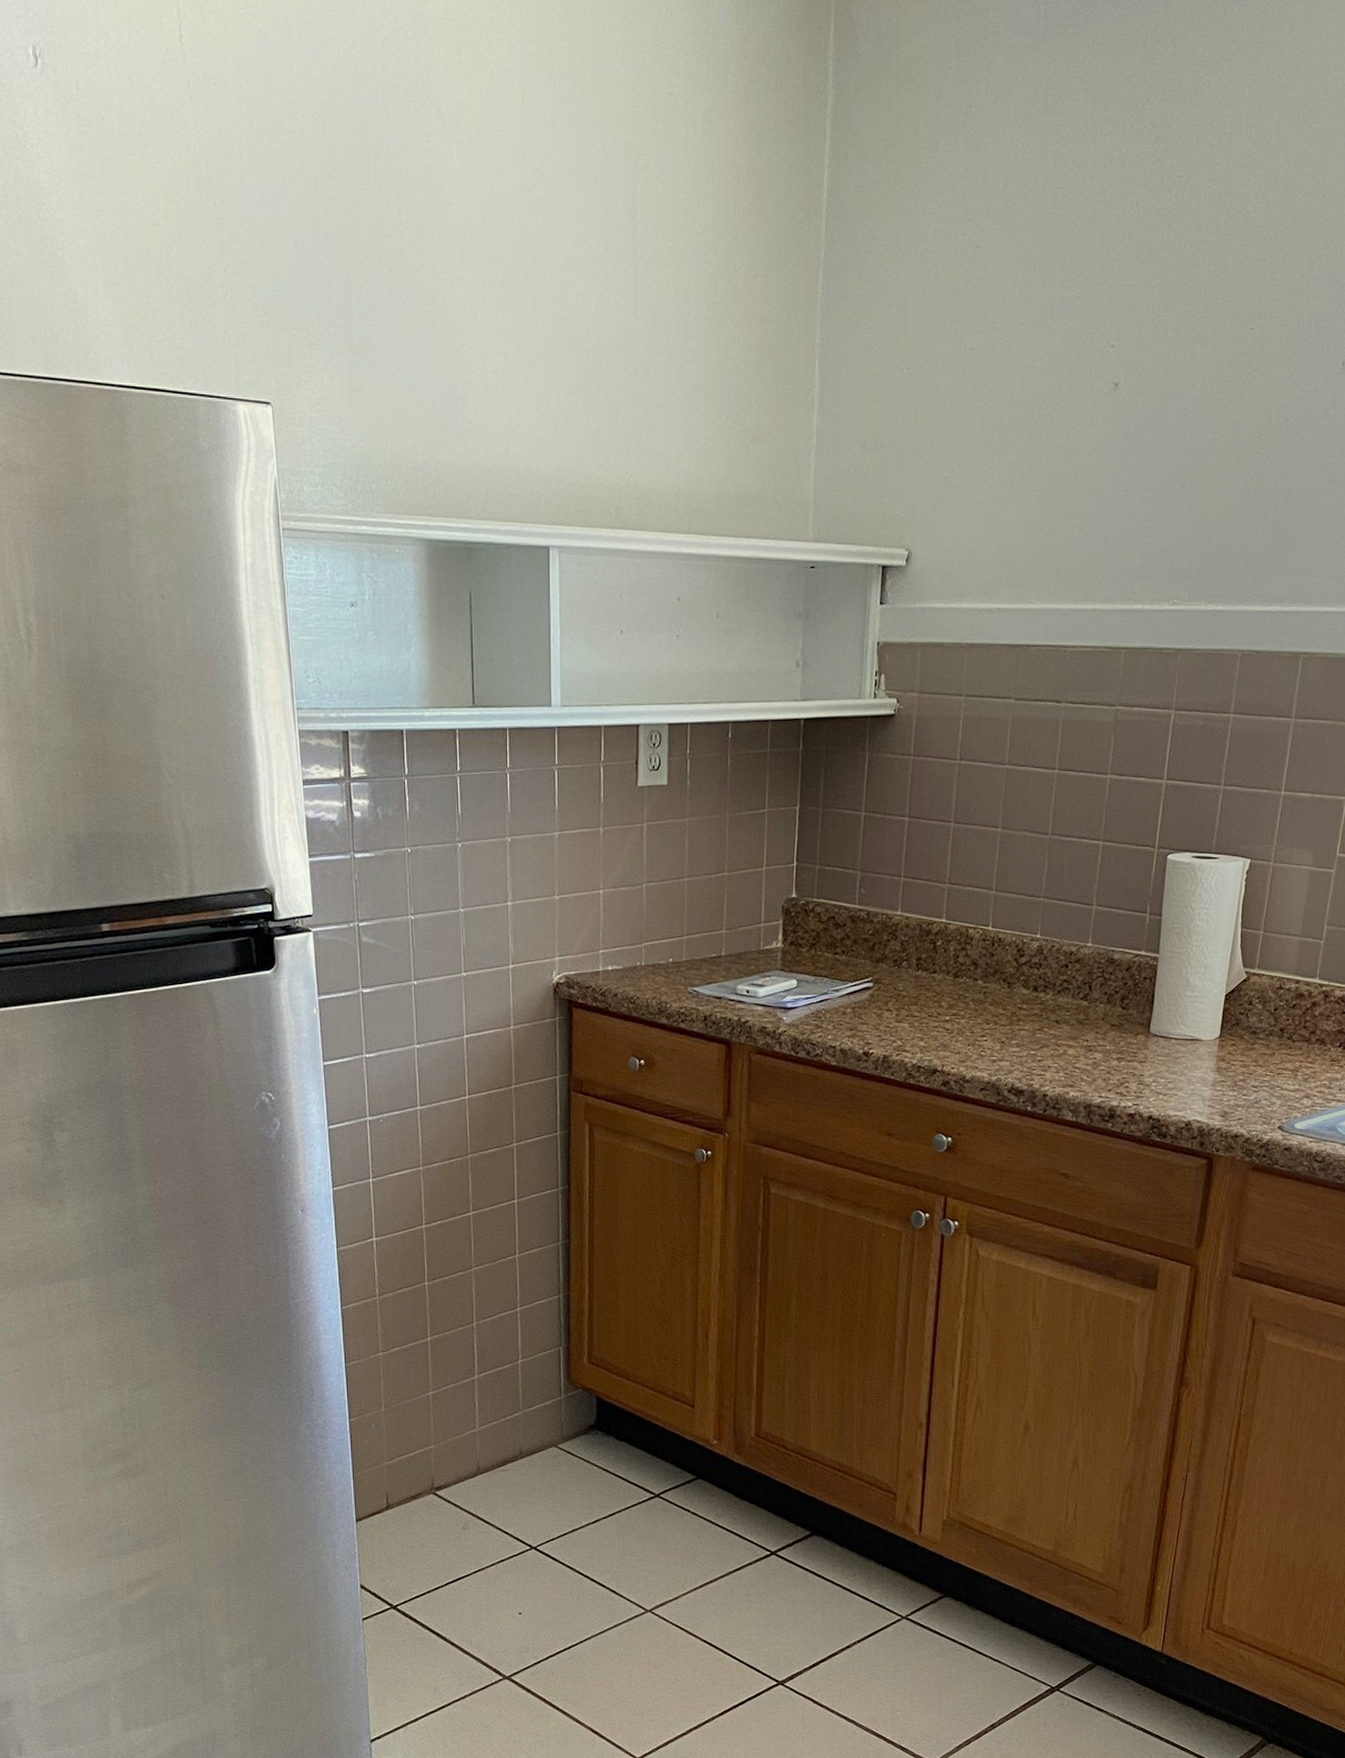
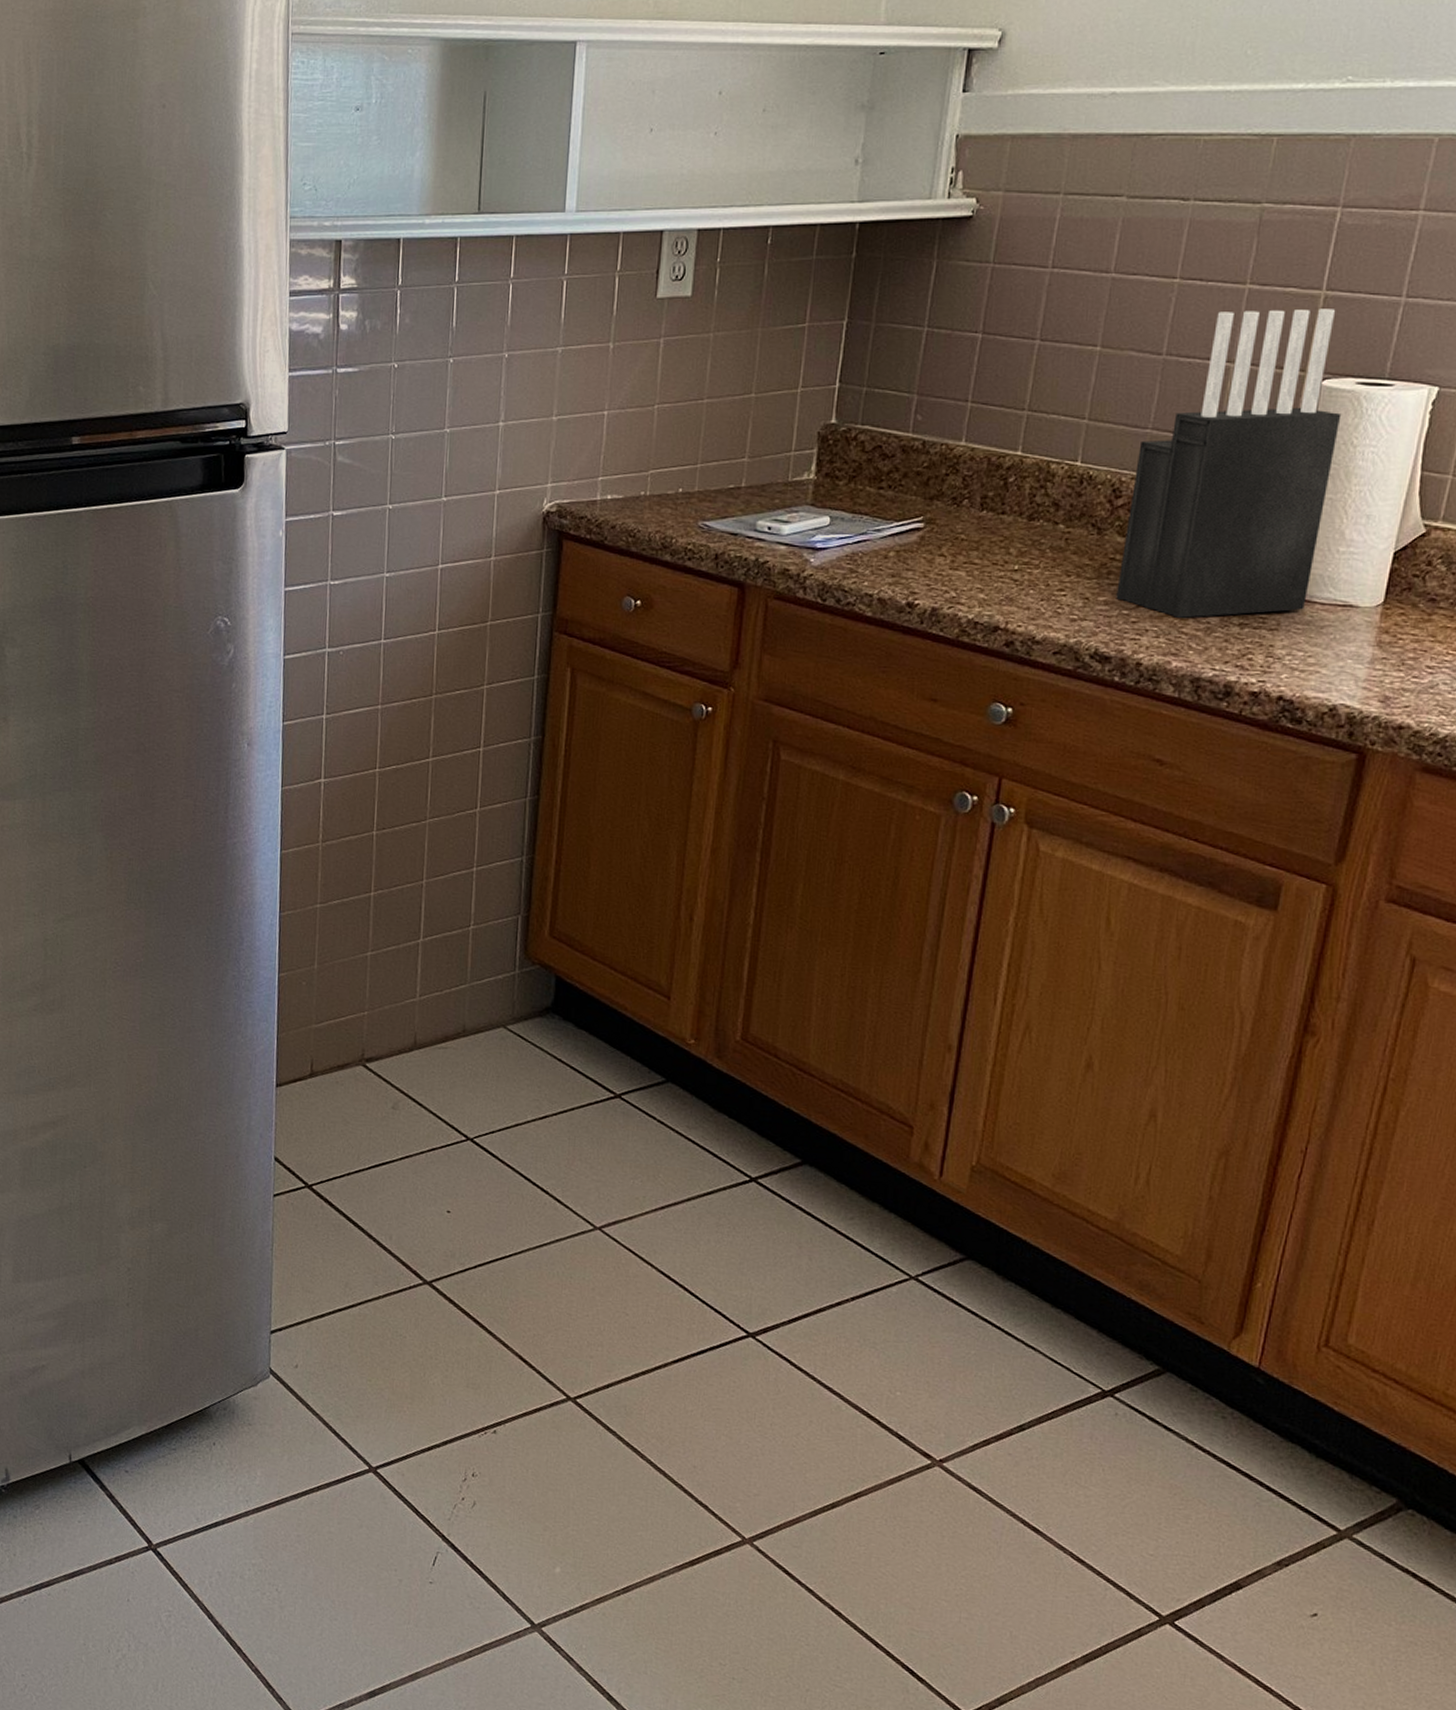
knife block: none [1025,795,1183,1055] -> present [1116,309,1342,618]

